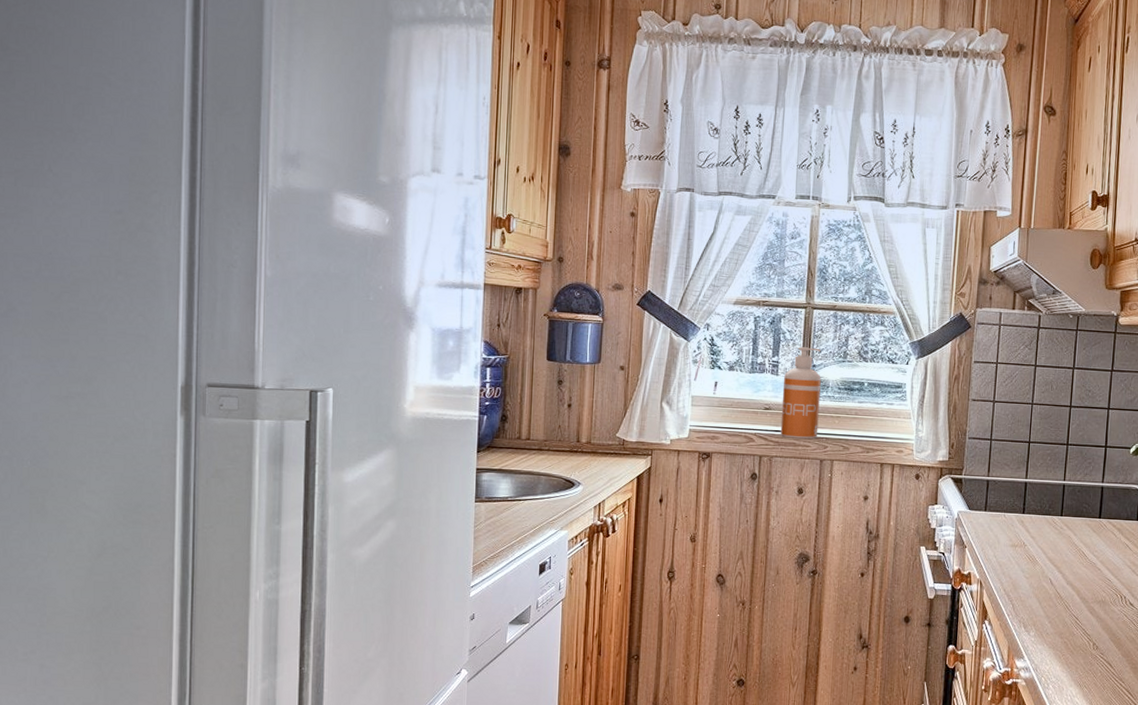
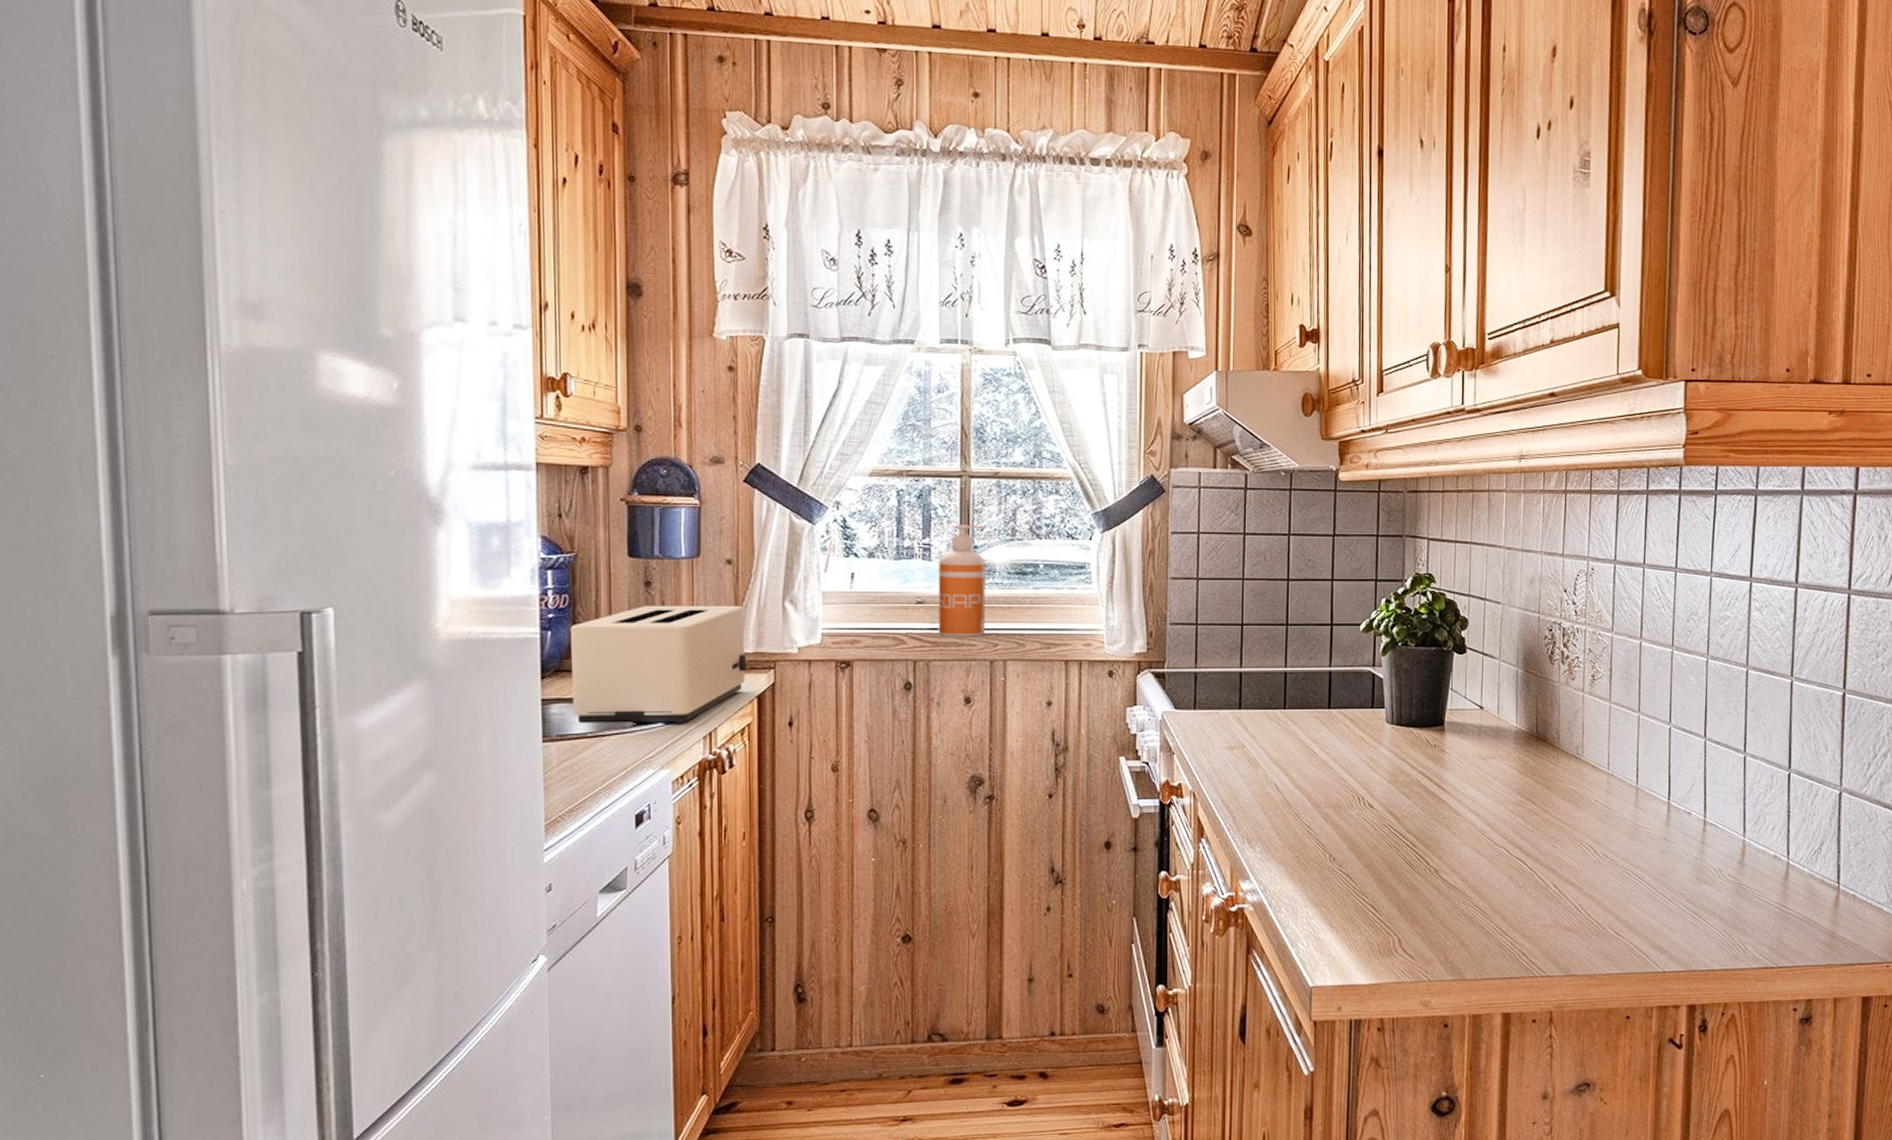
toaster: none [499,399,631,494] -> present [571,605,747,724]

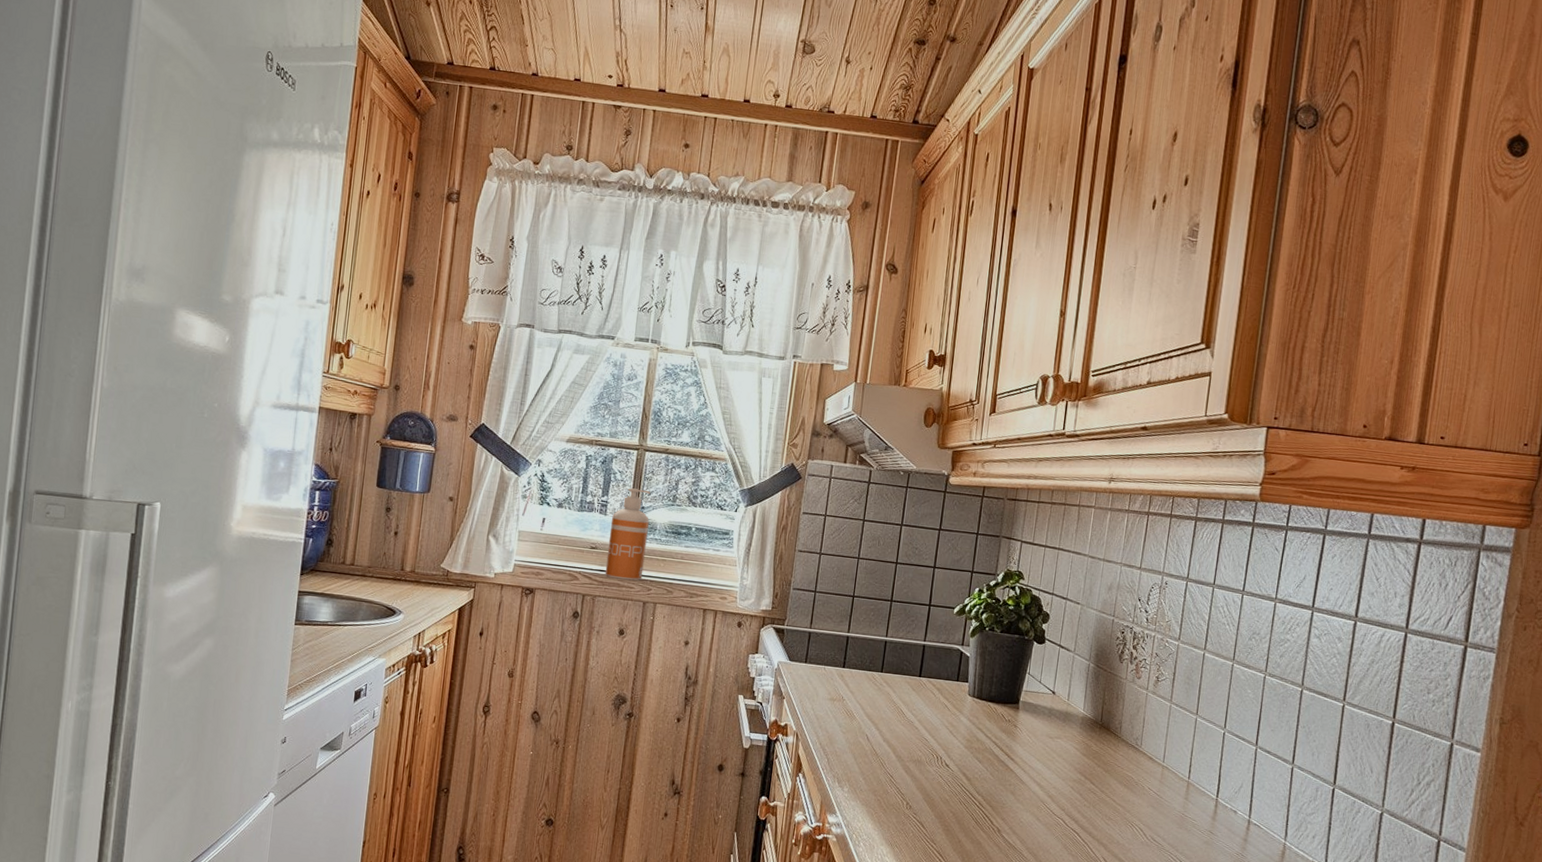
toaster: present [571,605,747,724] -> none [320,526,457,623]

